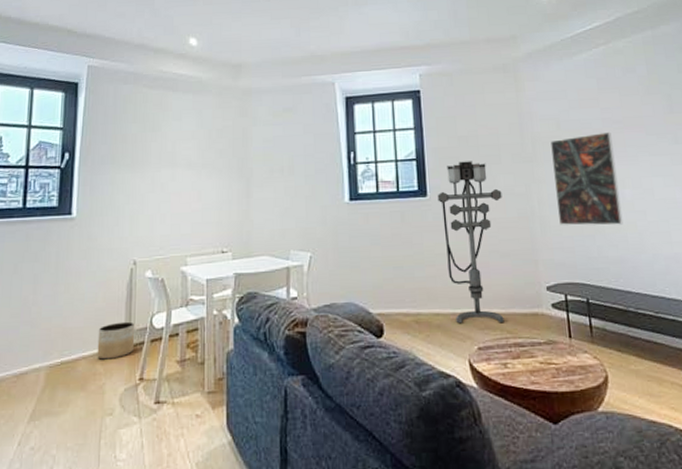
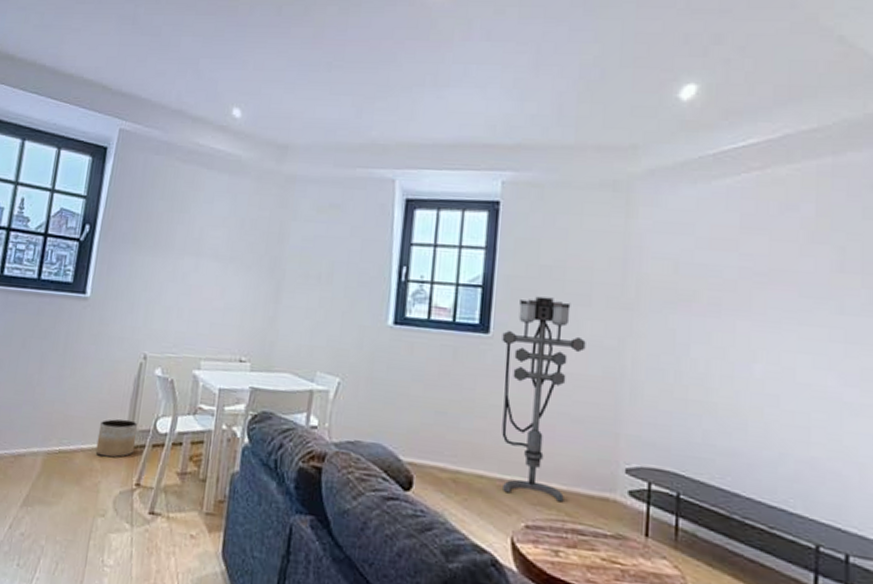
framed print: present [550,131,623,226] -> none [657,285,749,408]

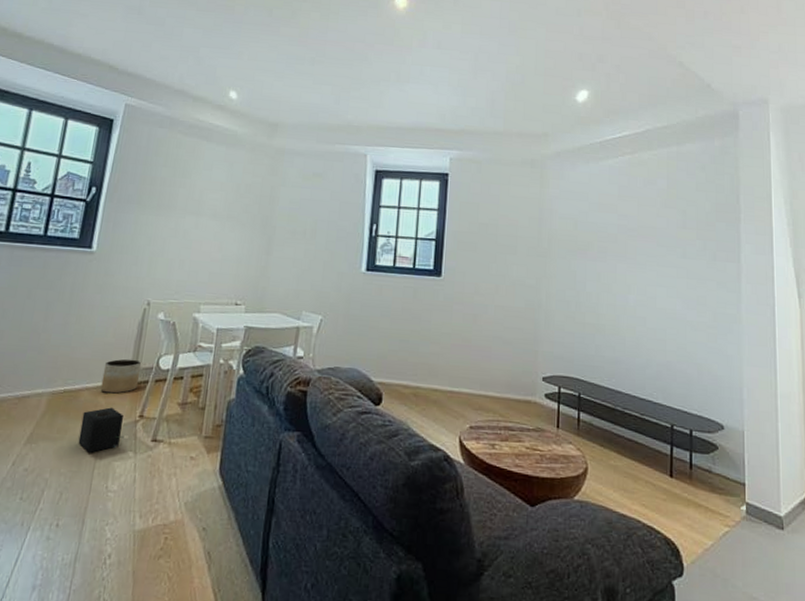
speaker: none [73,472,120,522] -> present [78,407,124,453]
floor lamp: present [502,296,586,502] -> none [451,247,513,406]

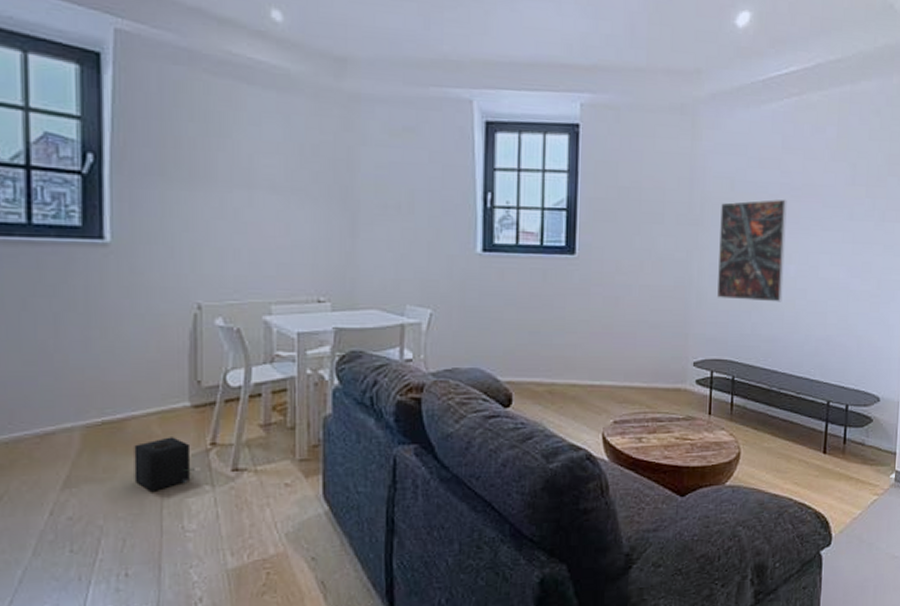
planter: present [100,359,141,394] -> none [152,377,202,420]
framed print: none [564,237,625,328] -> present [717,199,787,302]

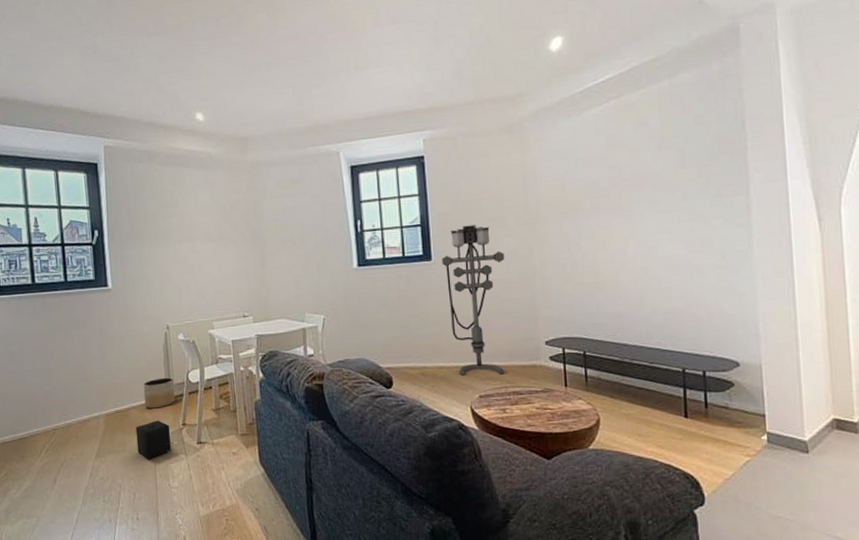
planter: none [152,377,202,420] -> present [143,377,175,409]
floor lamp: none [587,217,660,398] -> present [441,224,505,376]
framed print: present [717,199,787,302] -> none [555,190,624,284]

